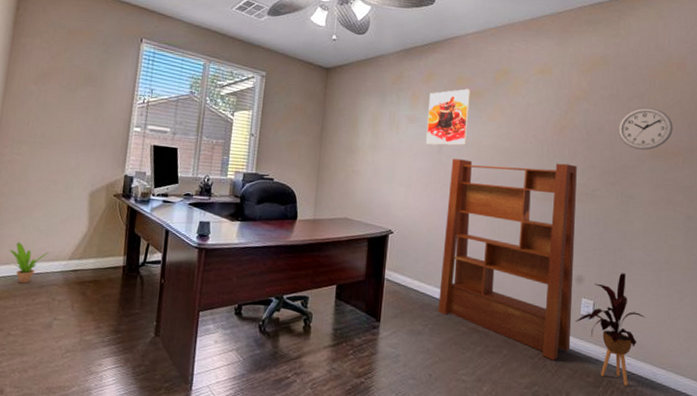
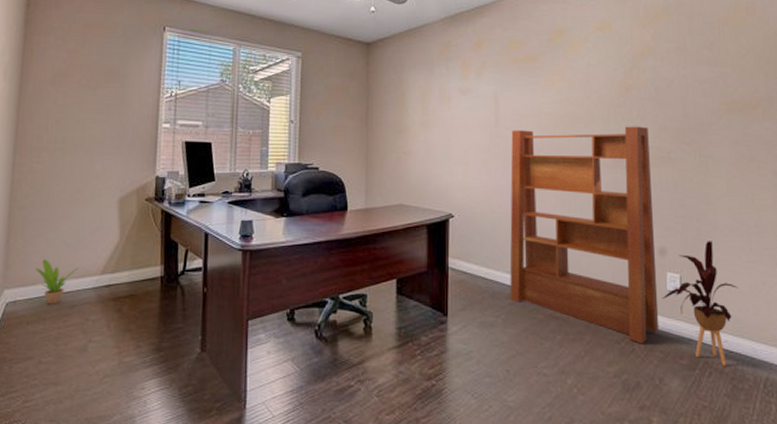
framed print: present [426,89,470,146] -> none [481,53,526,117]
wall clock: present [617,107,673,150] -> none [688,58,749,104]

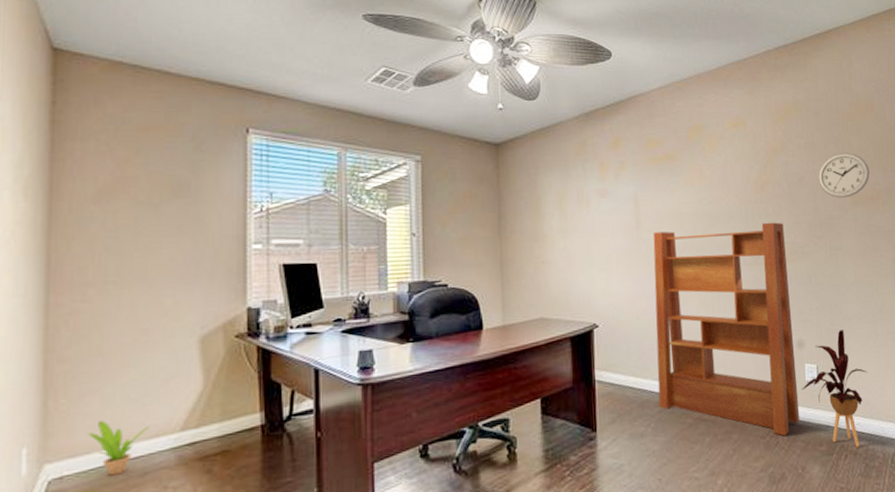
wall clock: none [688,58,749,104] -> present [817,153,870,198]

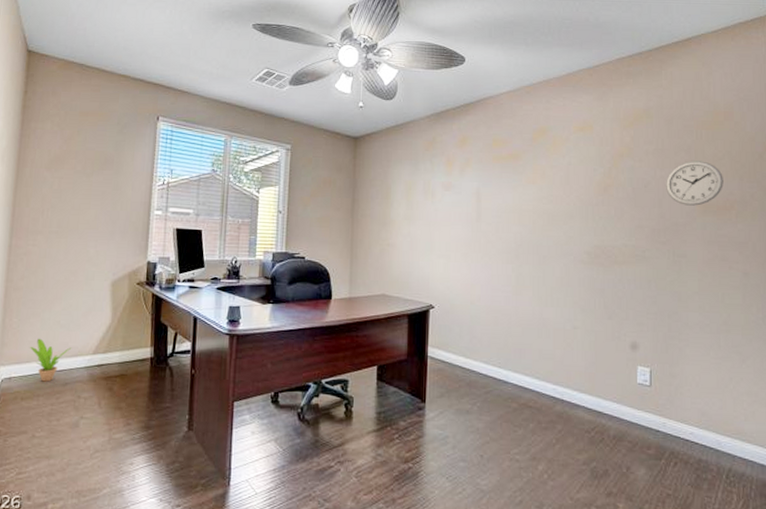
bookshelf: present [653,222,800,436] -> none [486,224,629,434]
house plant: present [802,330,868,447] -> none [632,337,706,456]

